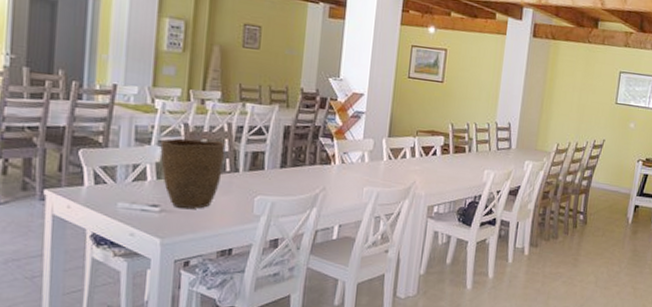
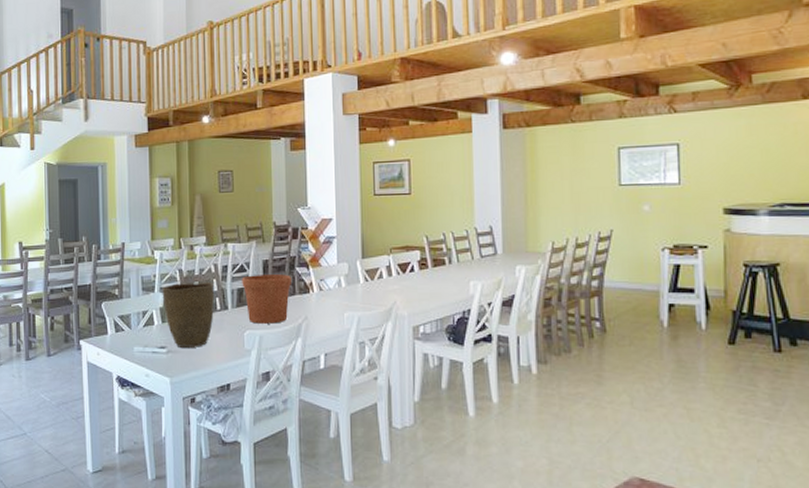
flower pot: none [257,139,315,192] -> present [242,274,293,324]

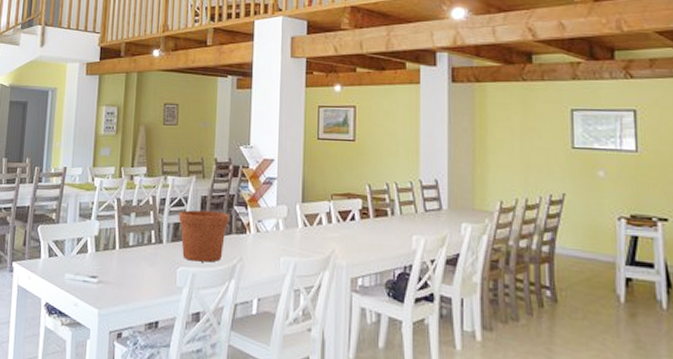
vase: present [162,283,215,347] -> none [98,212,151,280]

